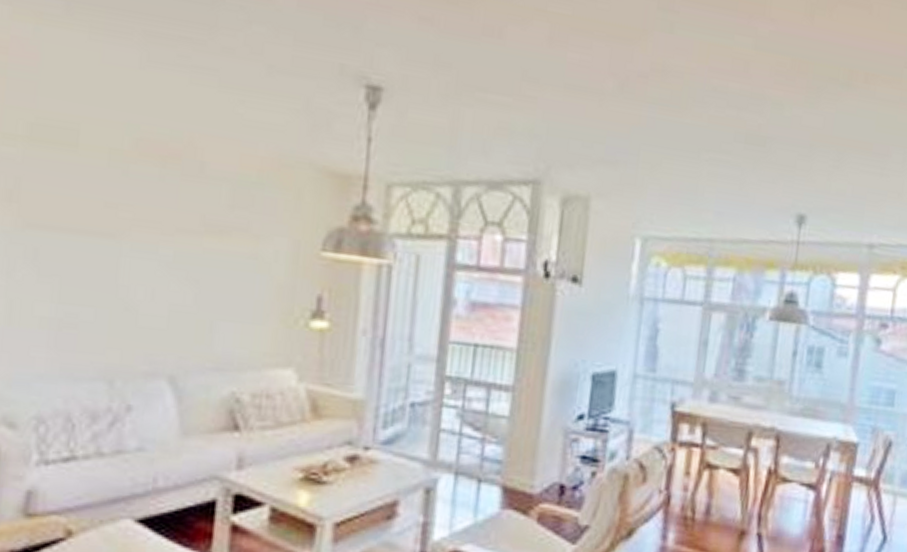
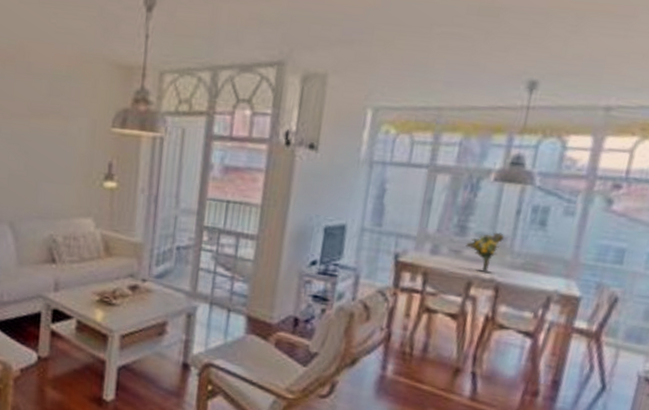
bouquet: none [744,375,782,422] -> present [465,232,504,274]

